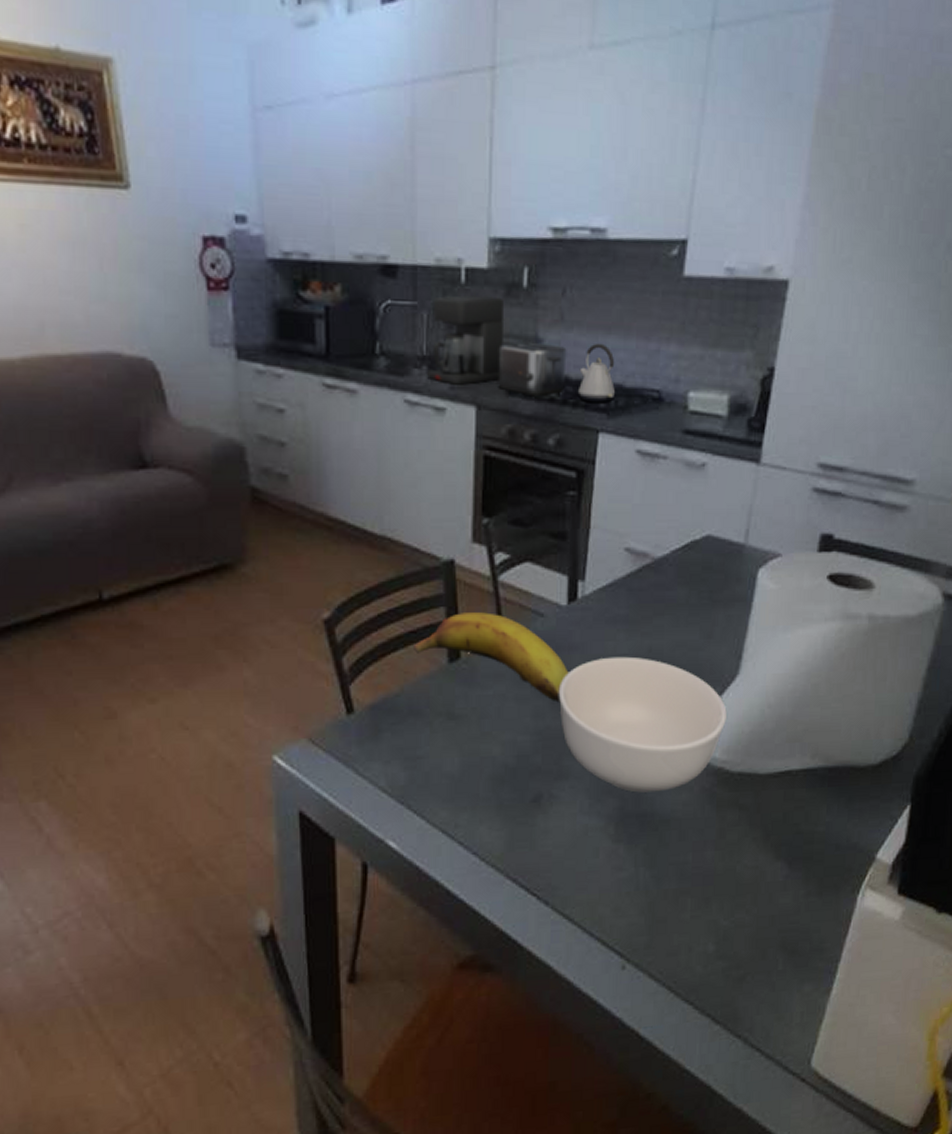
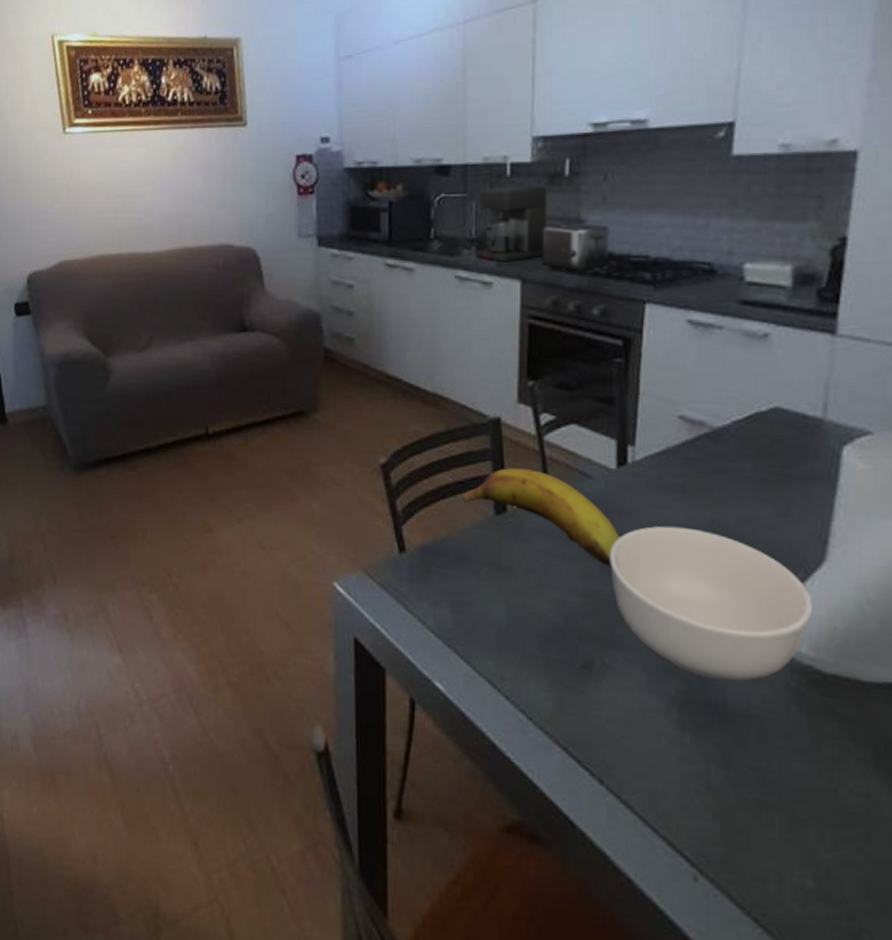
kettle: present [577,343,615,405] -> none [621,221,661,278]

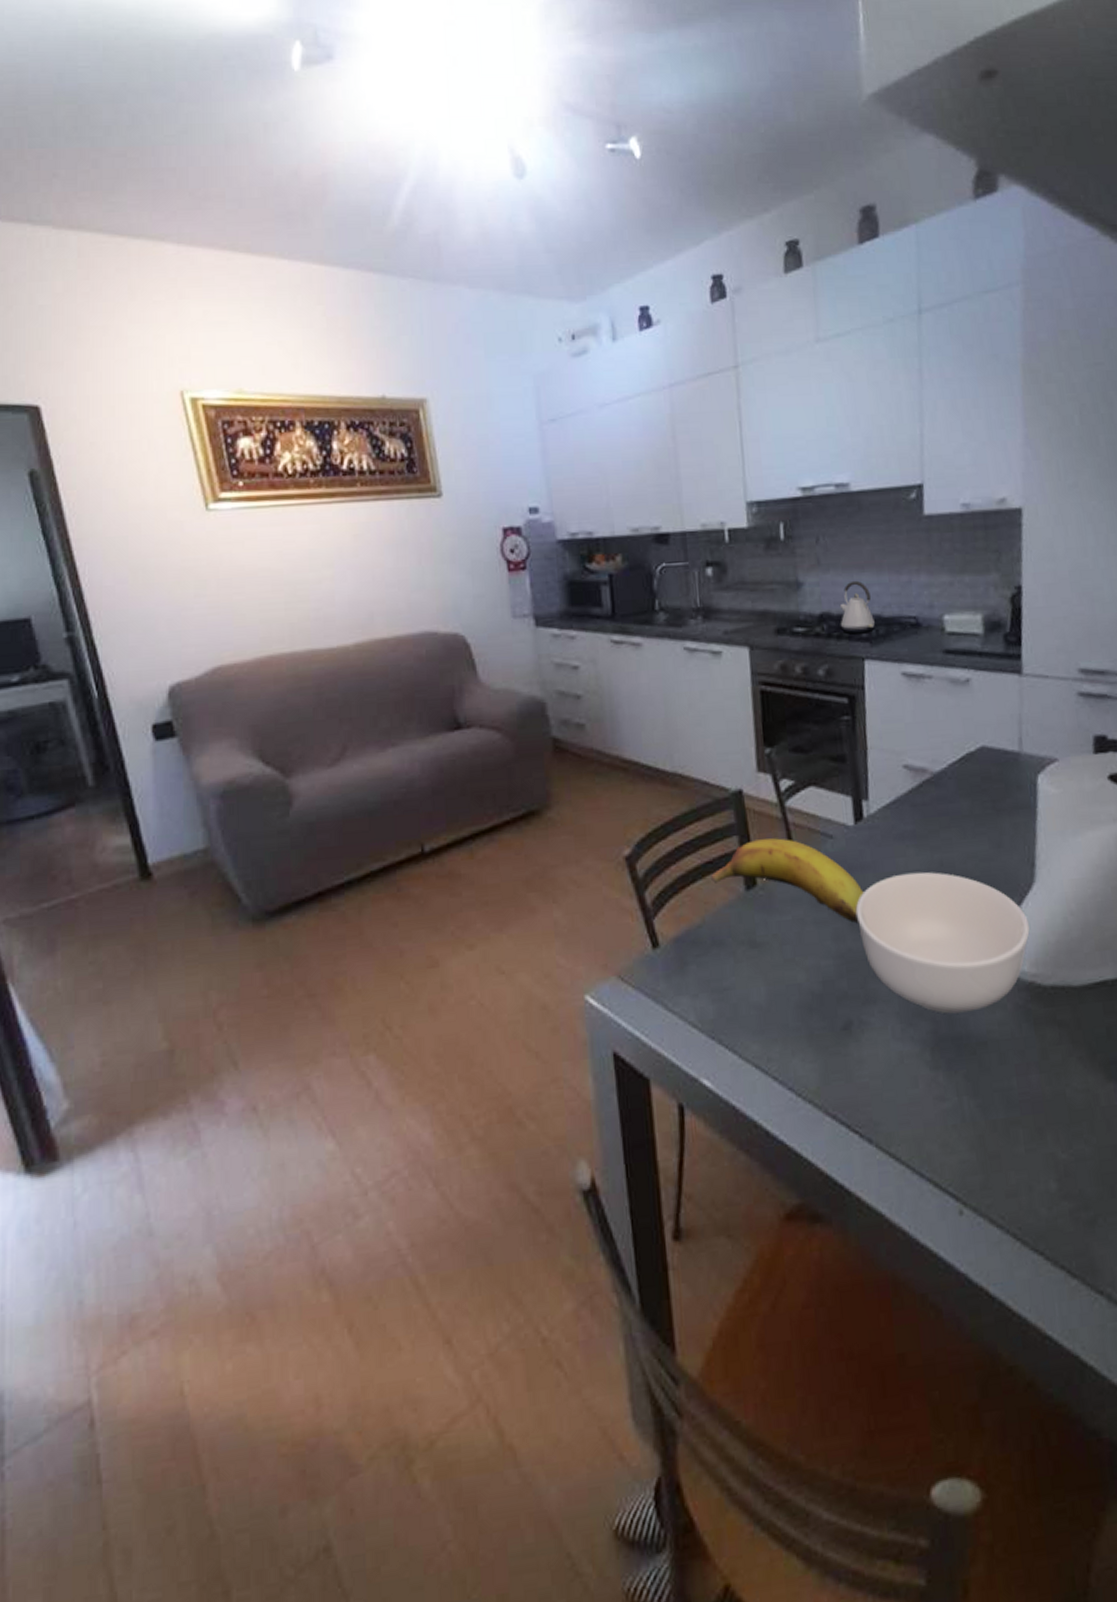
coffee maker: present [476,185,546,262] -> none [702,550,768,630]
toaster: present [542,223,610,271] -> none [763,585,828,634]
kettle: none [621,221,661,278] -> present [839,580,875,636]

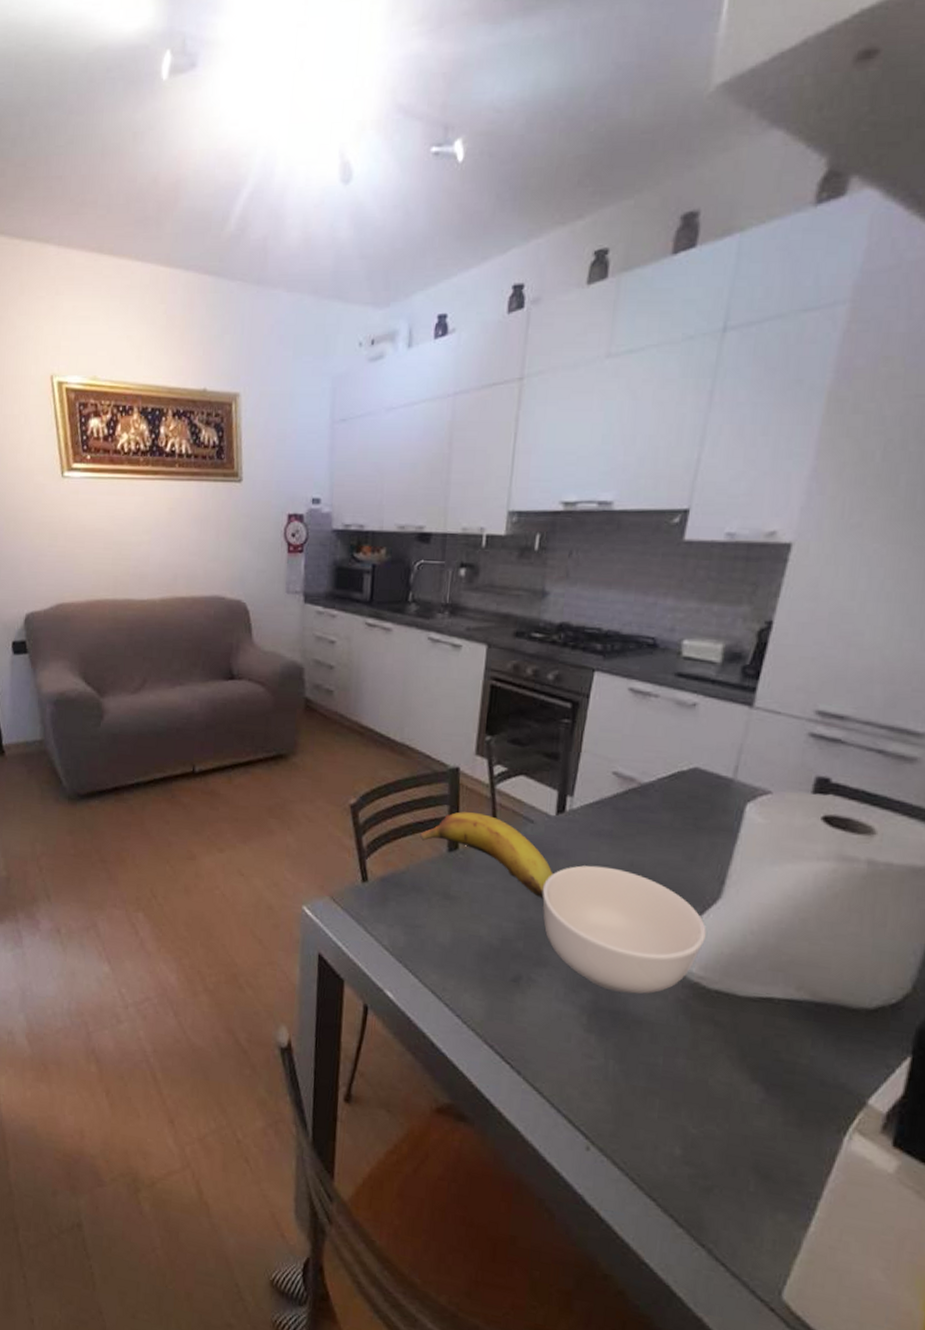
kettle: present [839,580,875,636] -> none [577,596,613,648]

